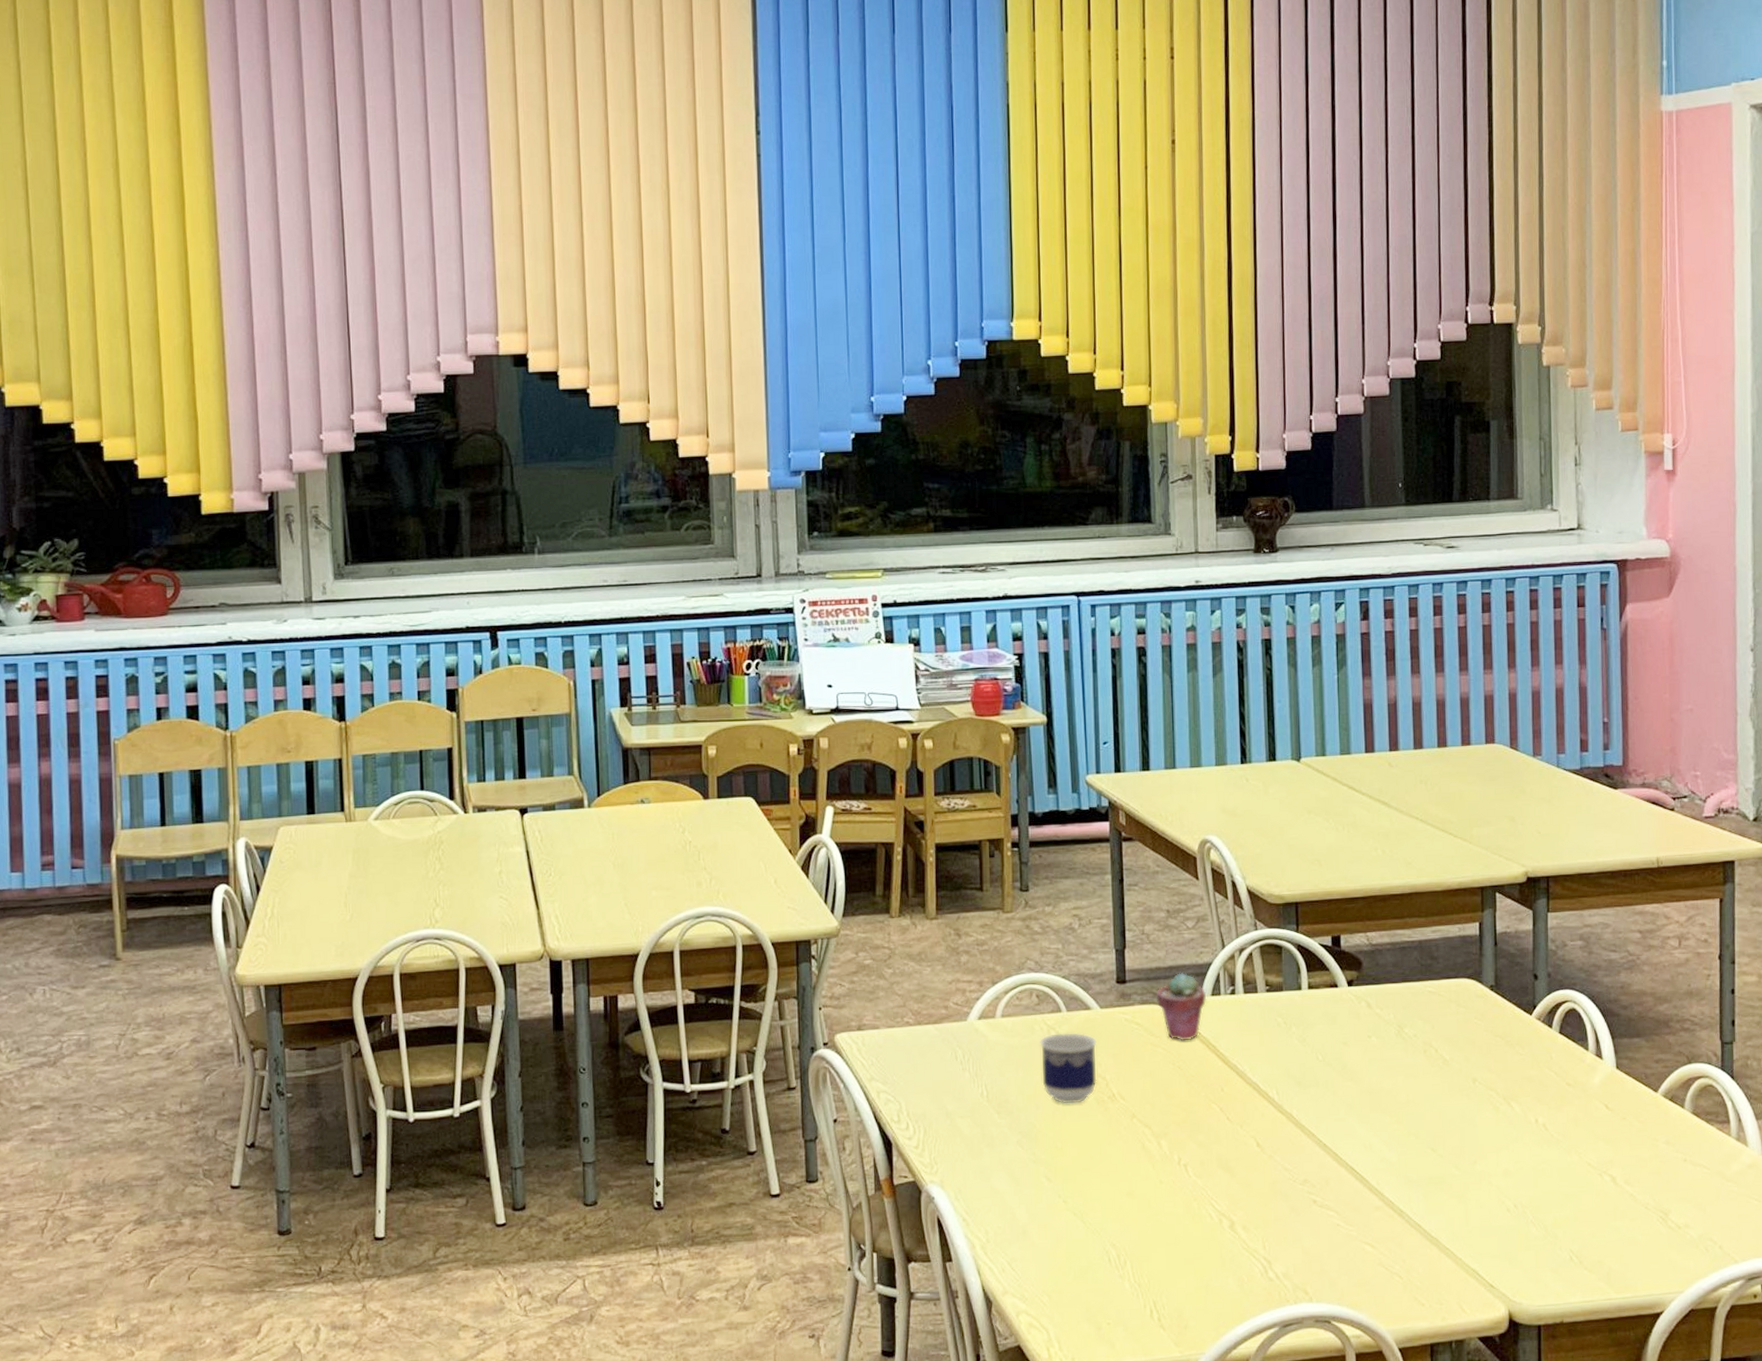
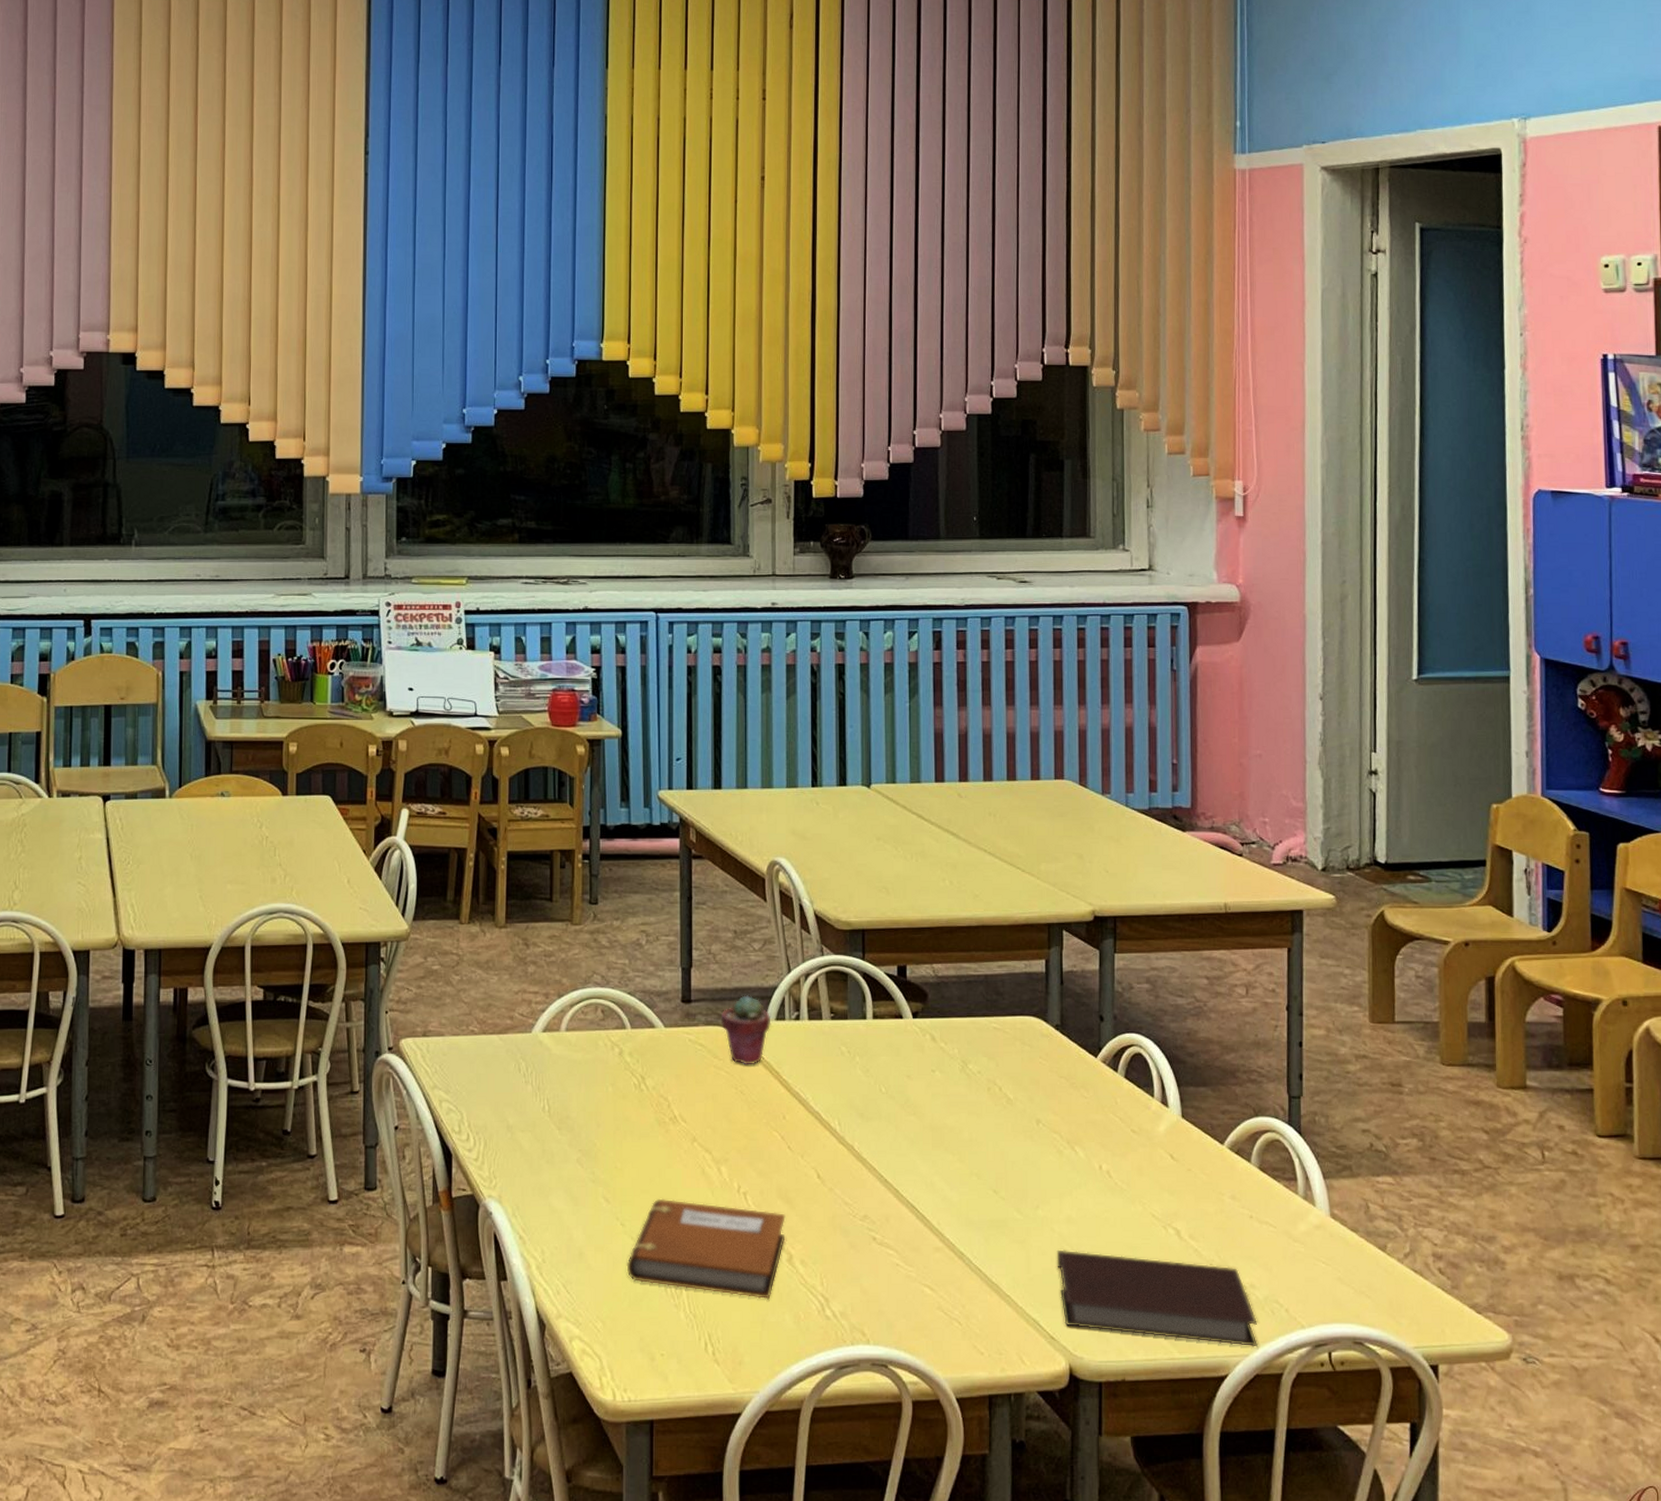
cup: present [1040,1032,1097,1104] -> none [603,1050,660,1124]
notebook: none [1070,1174,1226,1266] -> present [626,1198,785,1300]
notebook: none [1494,1201,1692,1284] -> present [1056,1249,1257,1347]

